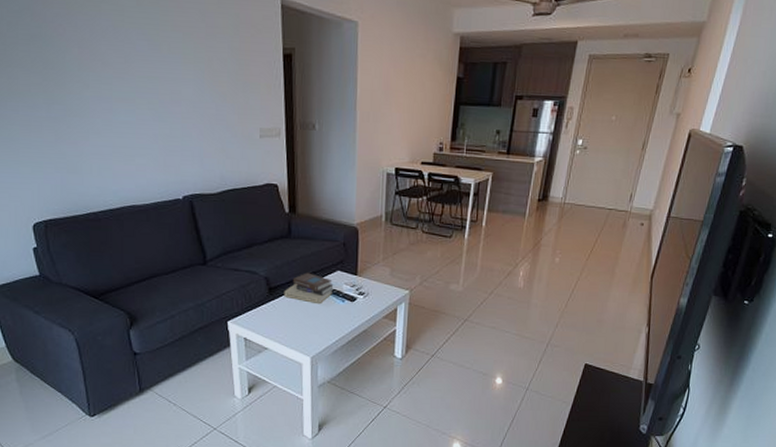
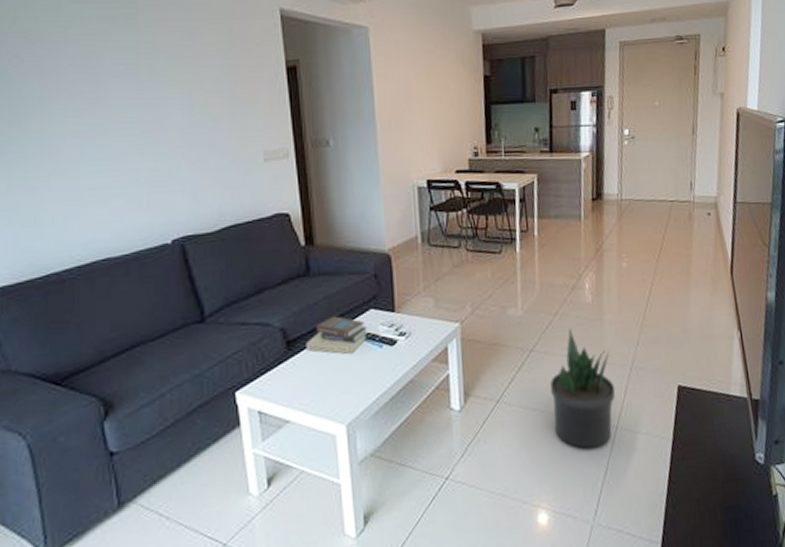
planter: none [476,305,532,401] -> present [550,327,616,449]

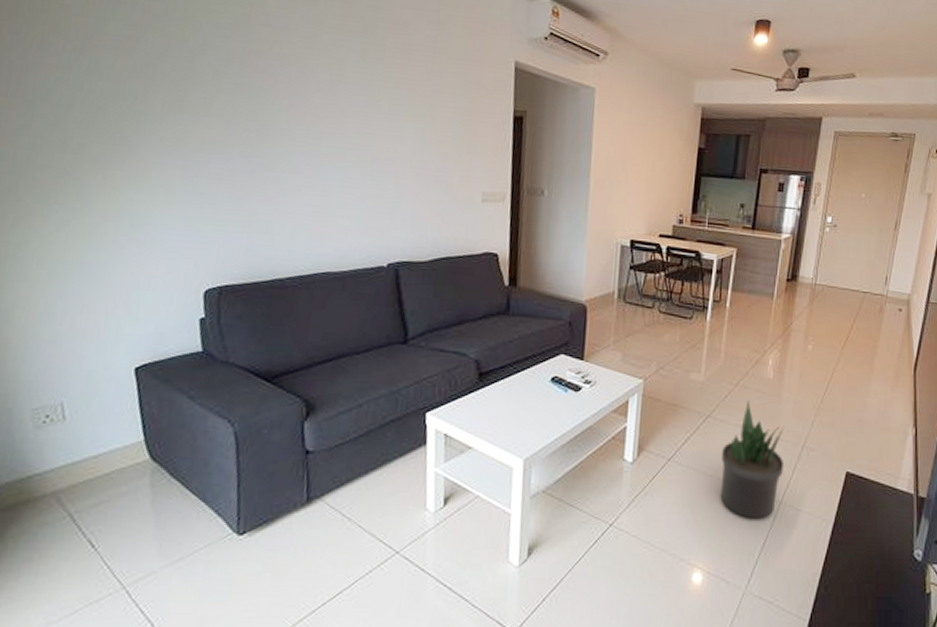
books: present [306,316,368,354] -> none [496,355,556,393]

